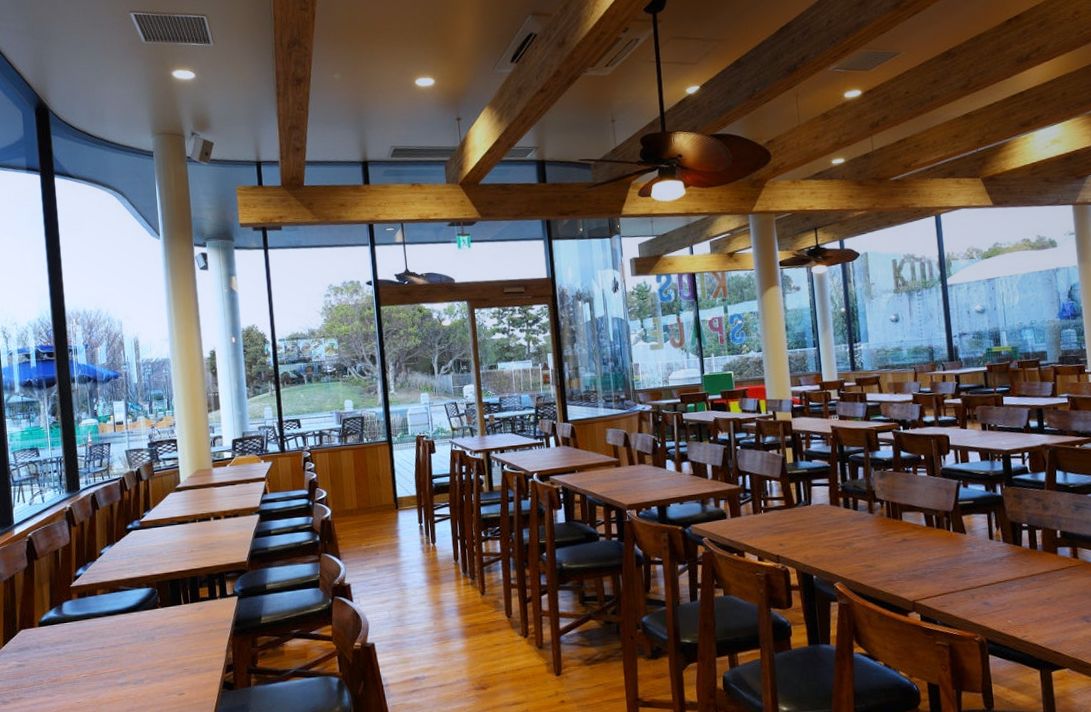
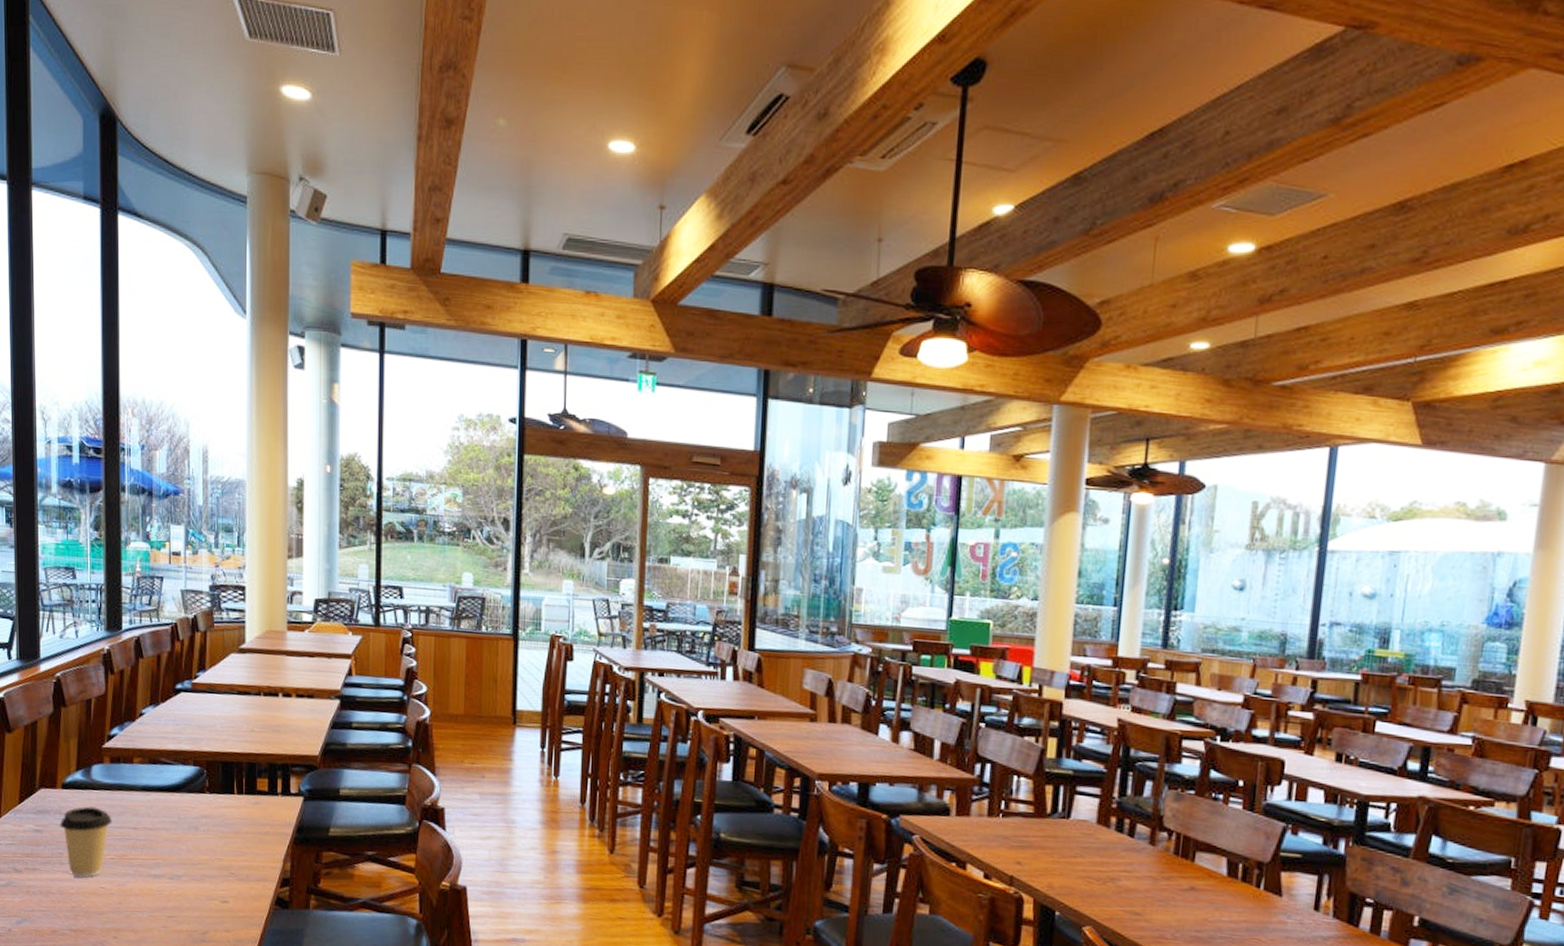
coffee cup: none [39,637,83,699] -> present [60,806,112,878]

